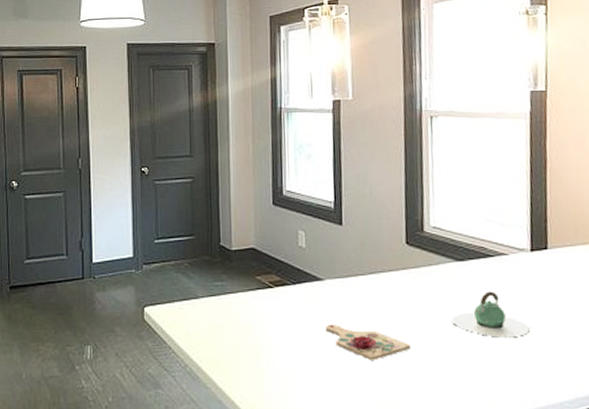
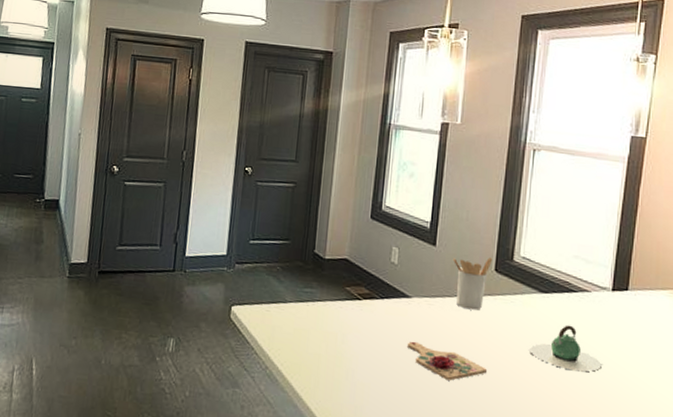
utensil holder: none [361,231,403,286] -> present [452,257,493,311]

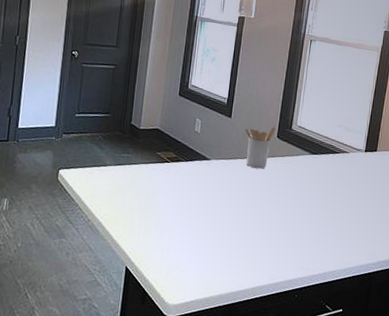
cutting board: present [406,341,487,381] -> none [205,195,268,225]
teapot: present [529,325,602,372] -> none [301,179,355,215]

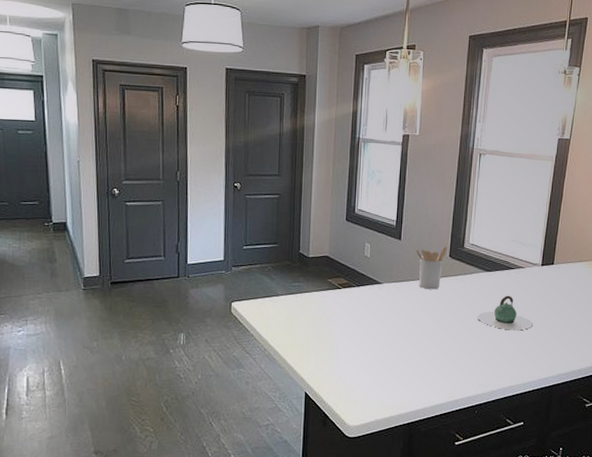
teapot: none [301,179,355,215] -> present [477,295,533,331]

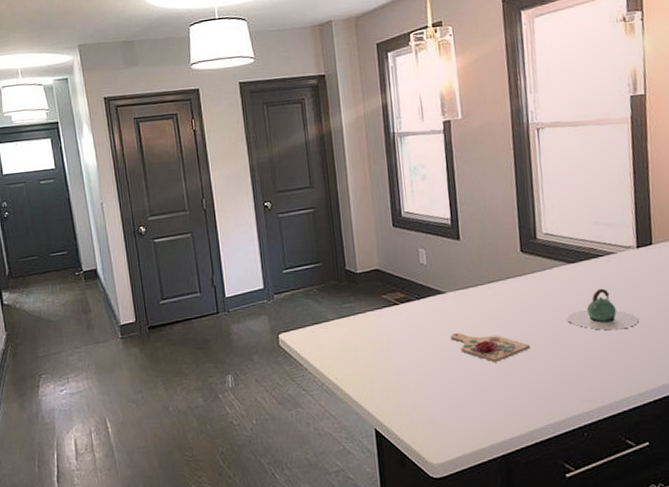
cutting board: none [380,318,444,346] -> present [449,332,530,362]
utensil holder: present [415,246,448,290] -> none [478,240,517,293]

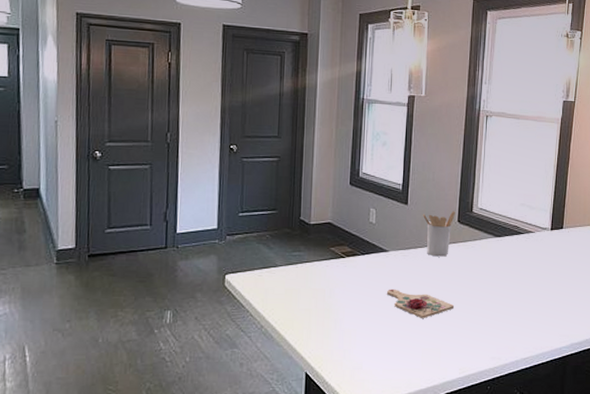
utensil holder: none [478,240,517,293] -> present [422,211,456,257]
teapot: present [567,288,639,331] -> none [488,261,544,299]

